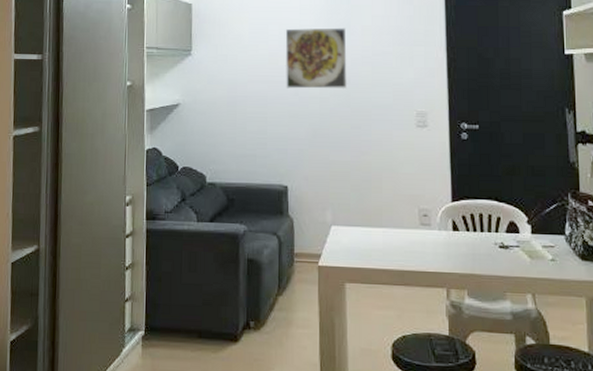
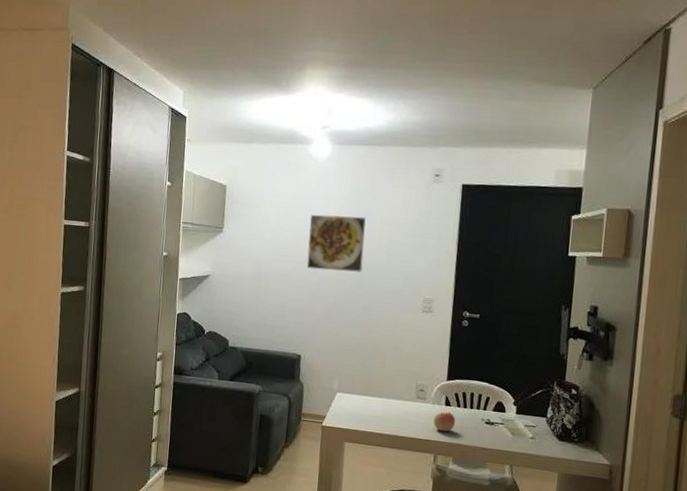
apple: none [442,238,466,262] -> present [433,412,455,432]

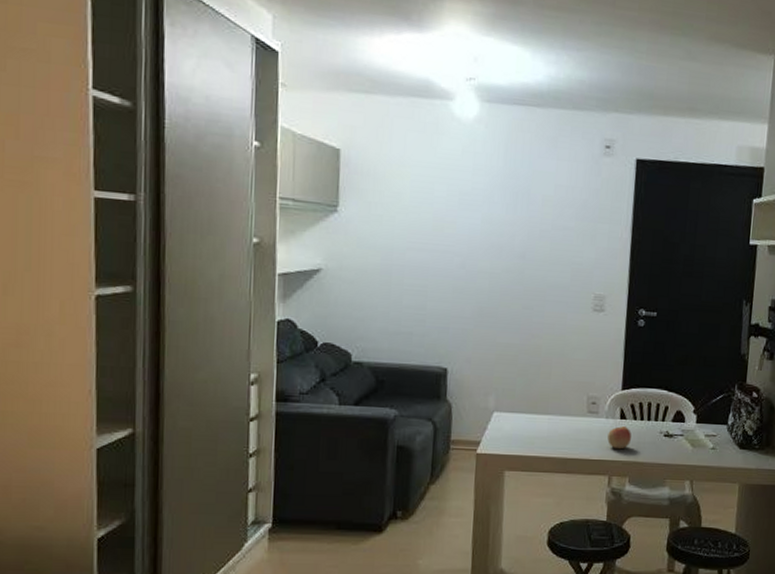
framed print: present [306,214,366,273] -> none [451,191,524,265]

